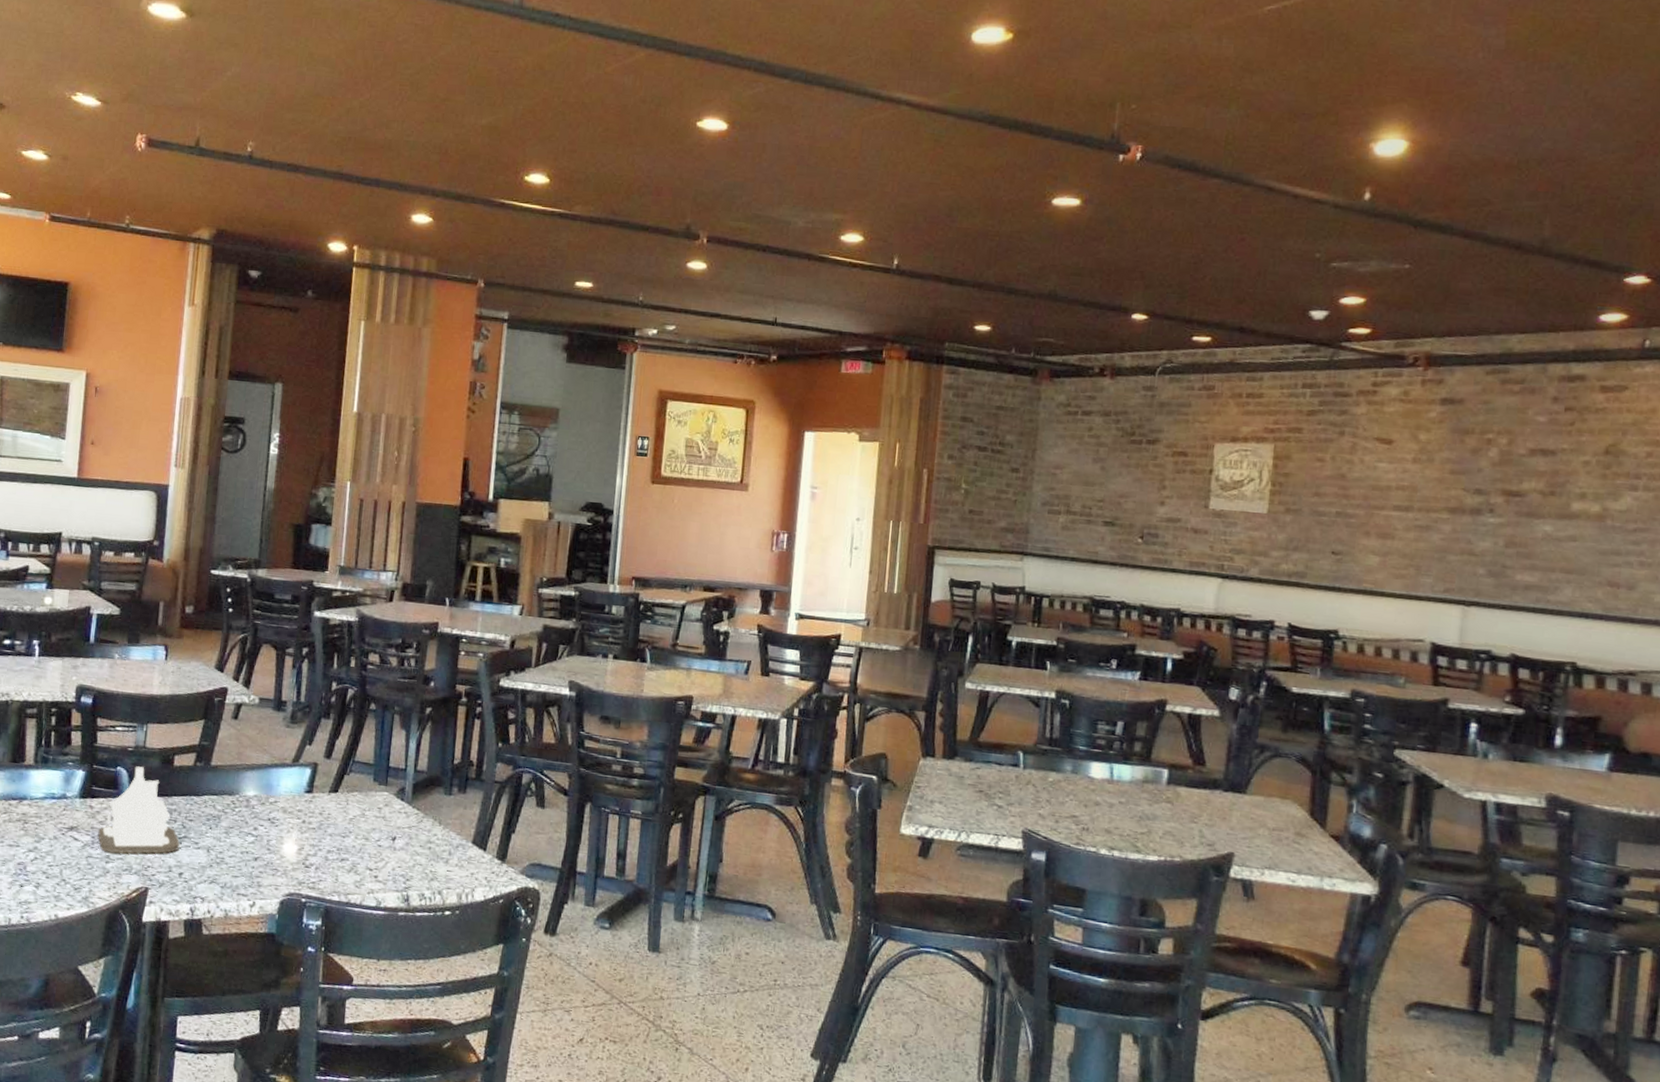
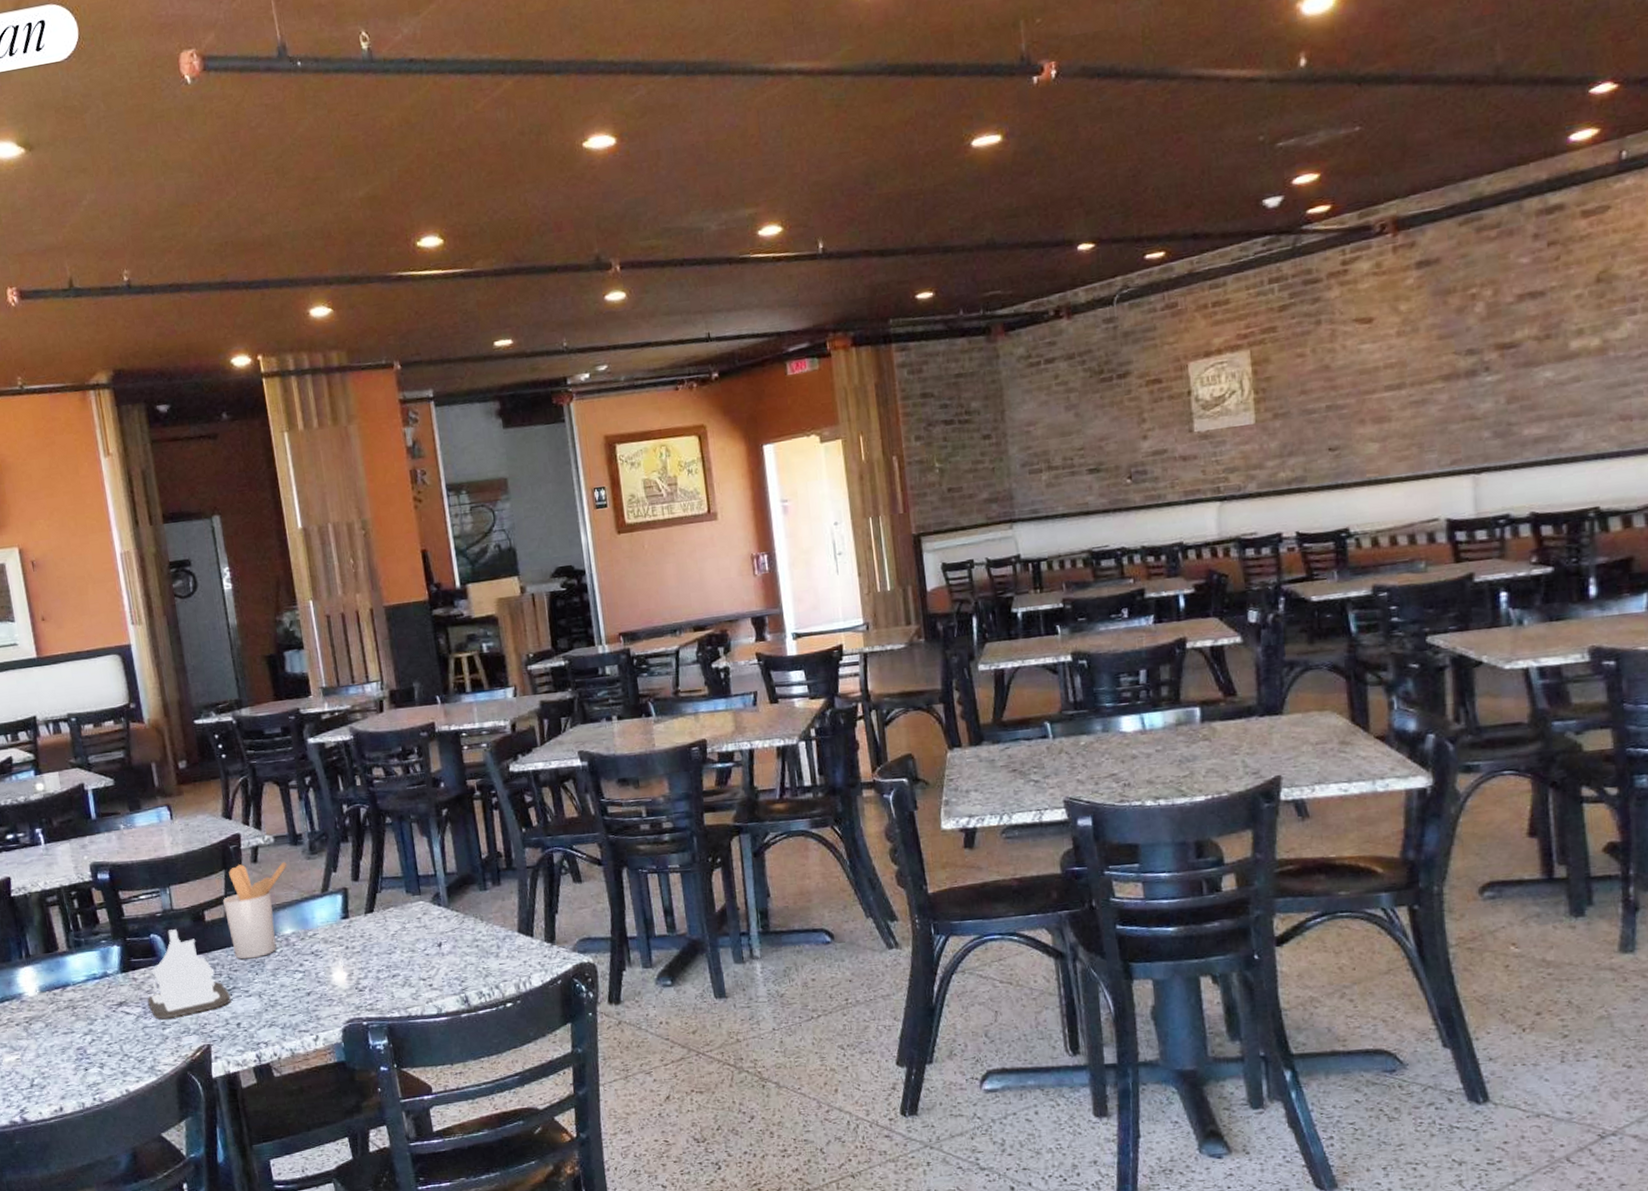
utensil holder: none [194,717,266,813] -> present [222,861,288,959]

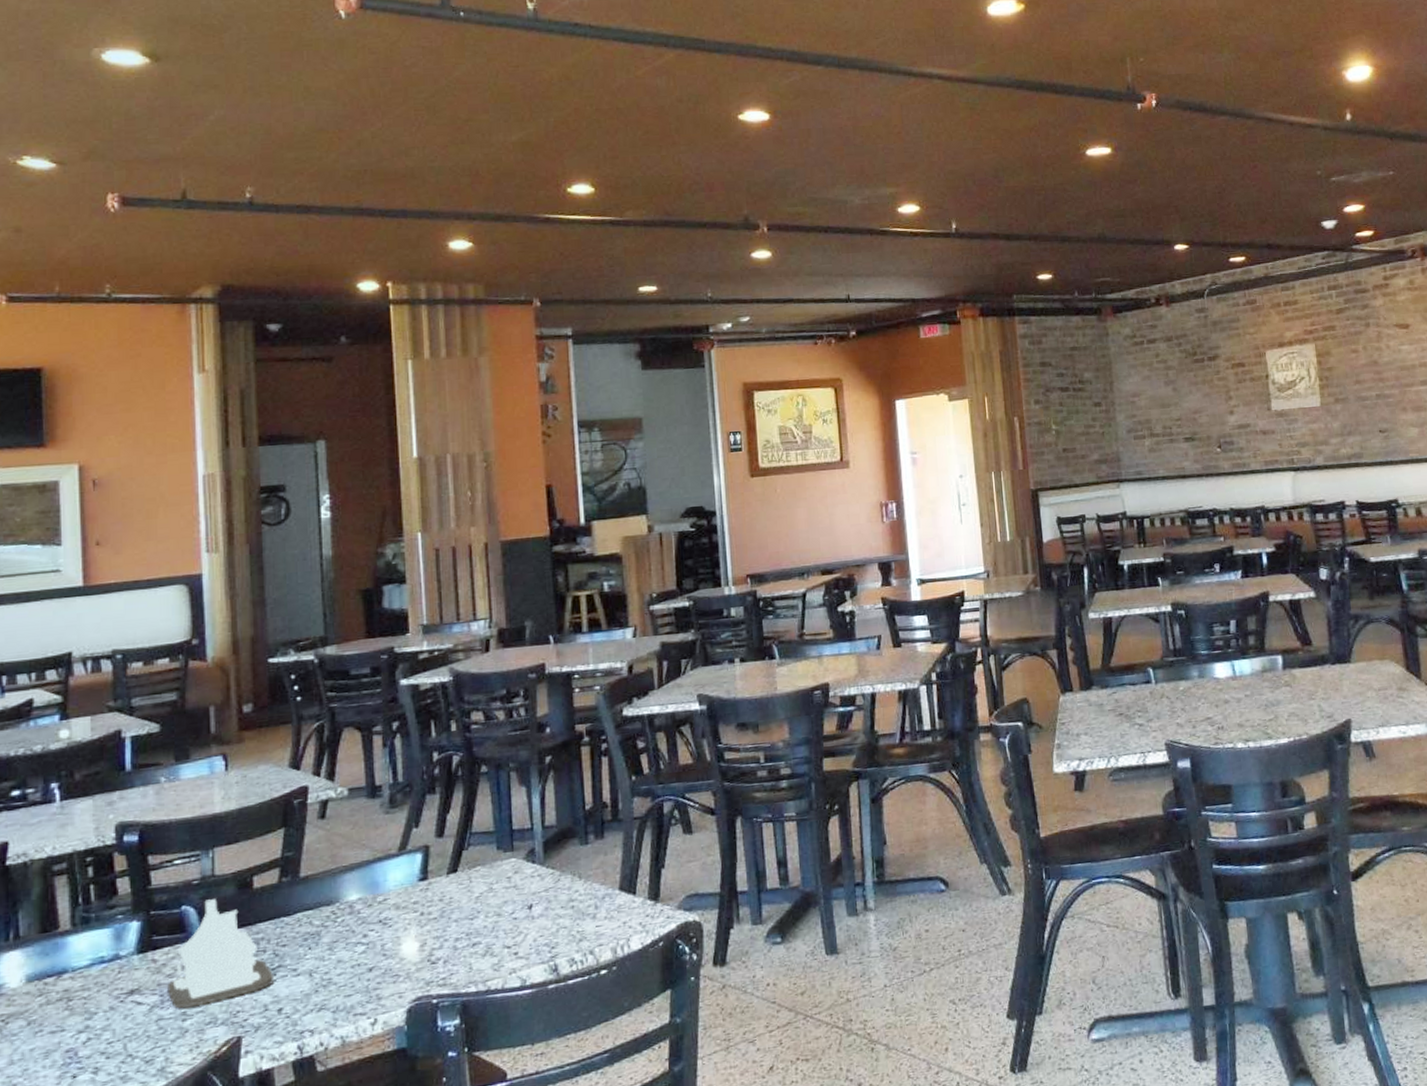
utensil holder: present [222,861,288,959] -> none [277,817,361,932]

